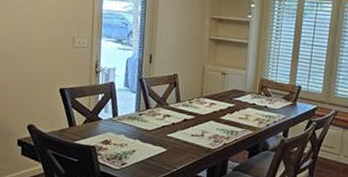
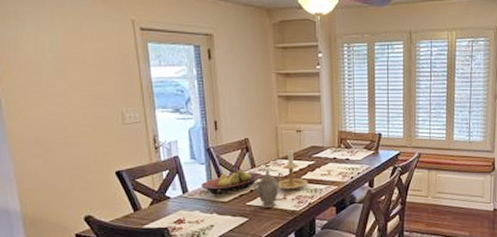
fruit bowl: none [129,103,186,123] -> present [201,170,263,195]
teapot: none [175,105,202,142] -> present [253,169,282,208]
candle holder: none [198,89,226,129] -> present [277,149,308,190]

